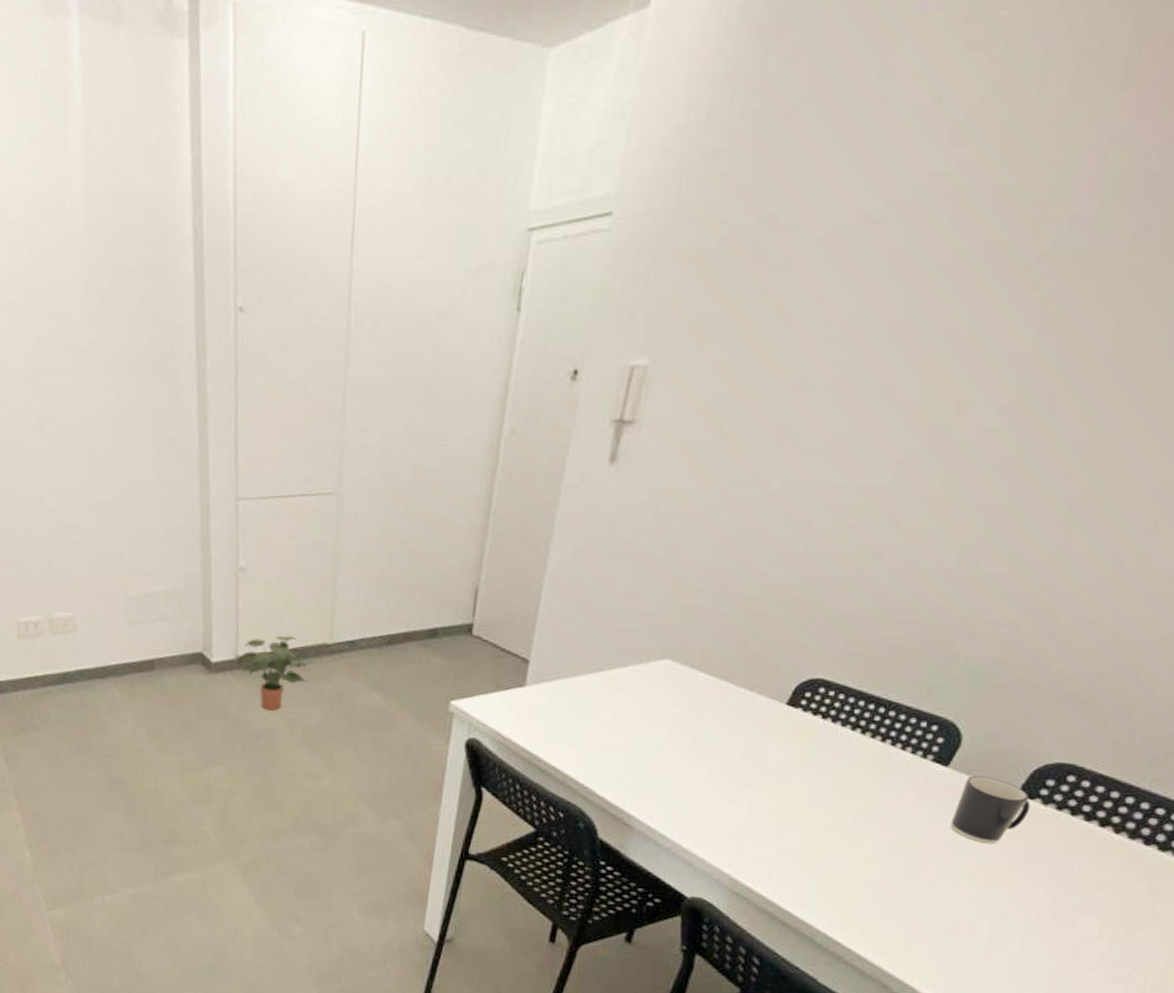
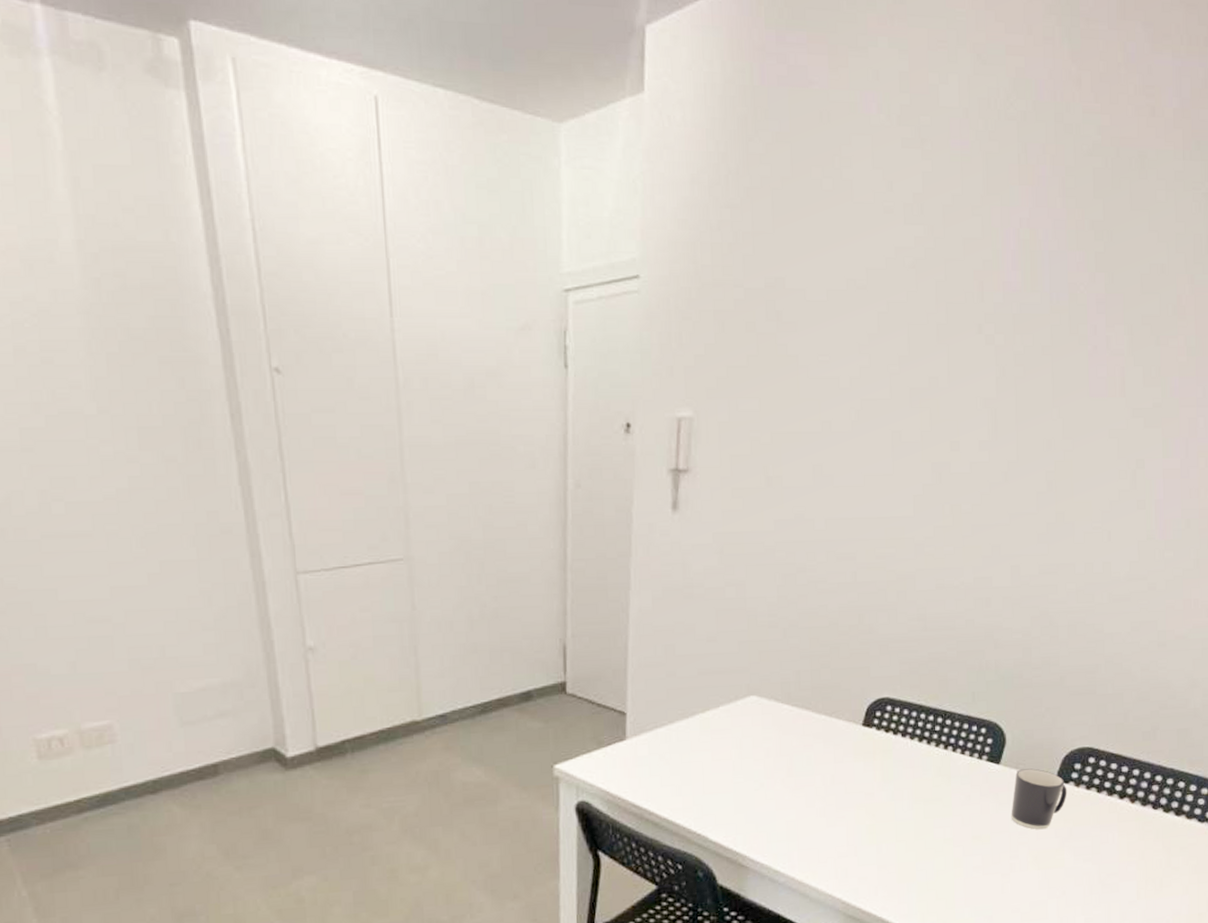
potted plant: present [237,635,307,711] -> none [317,716,399,803]

